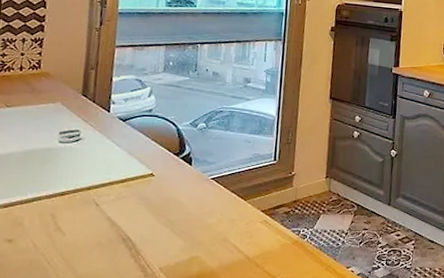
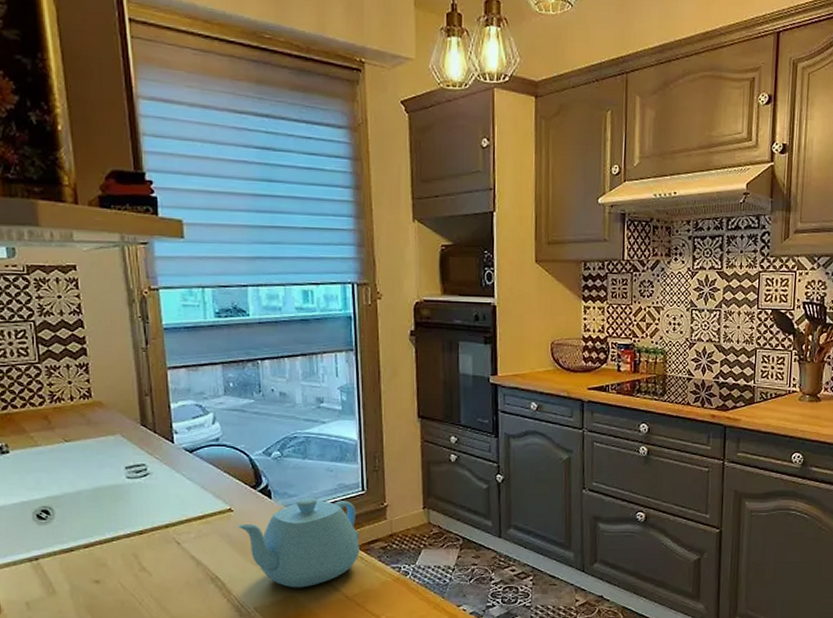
teapot: none [156,165,267,249] -> present [238,498,360,588]

